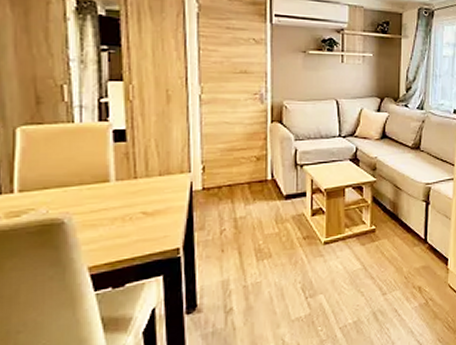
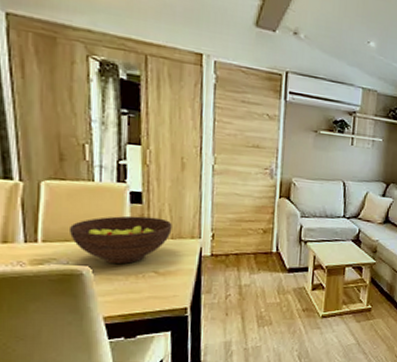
fruit bowl: none [47,155,160,209] -> present [68,216,172,265]

